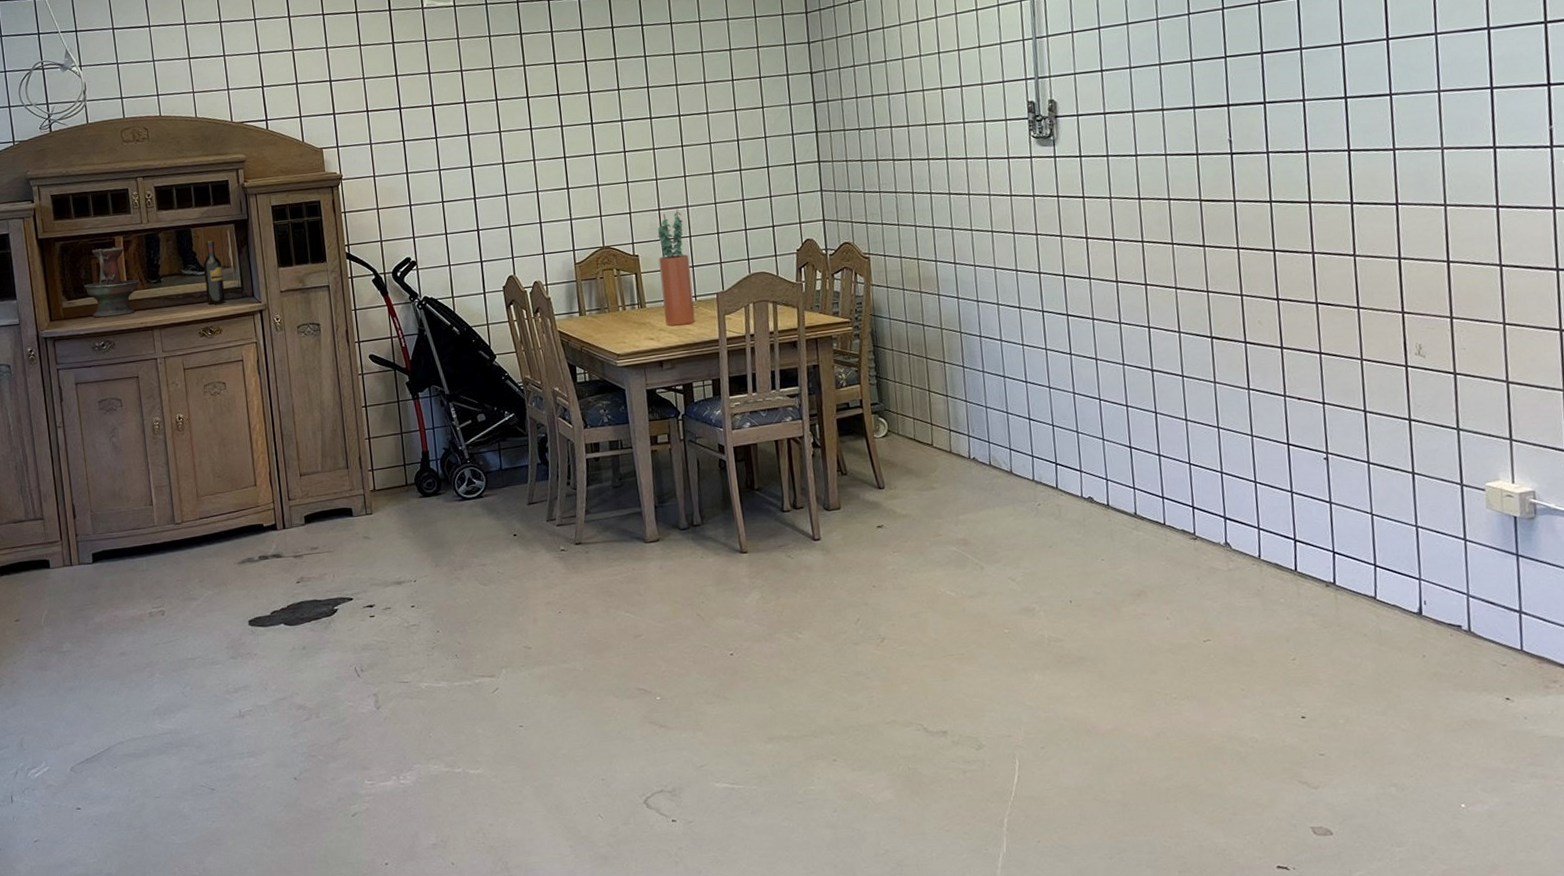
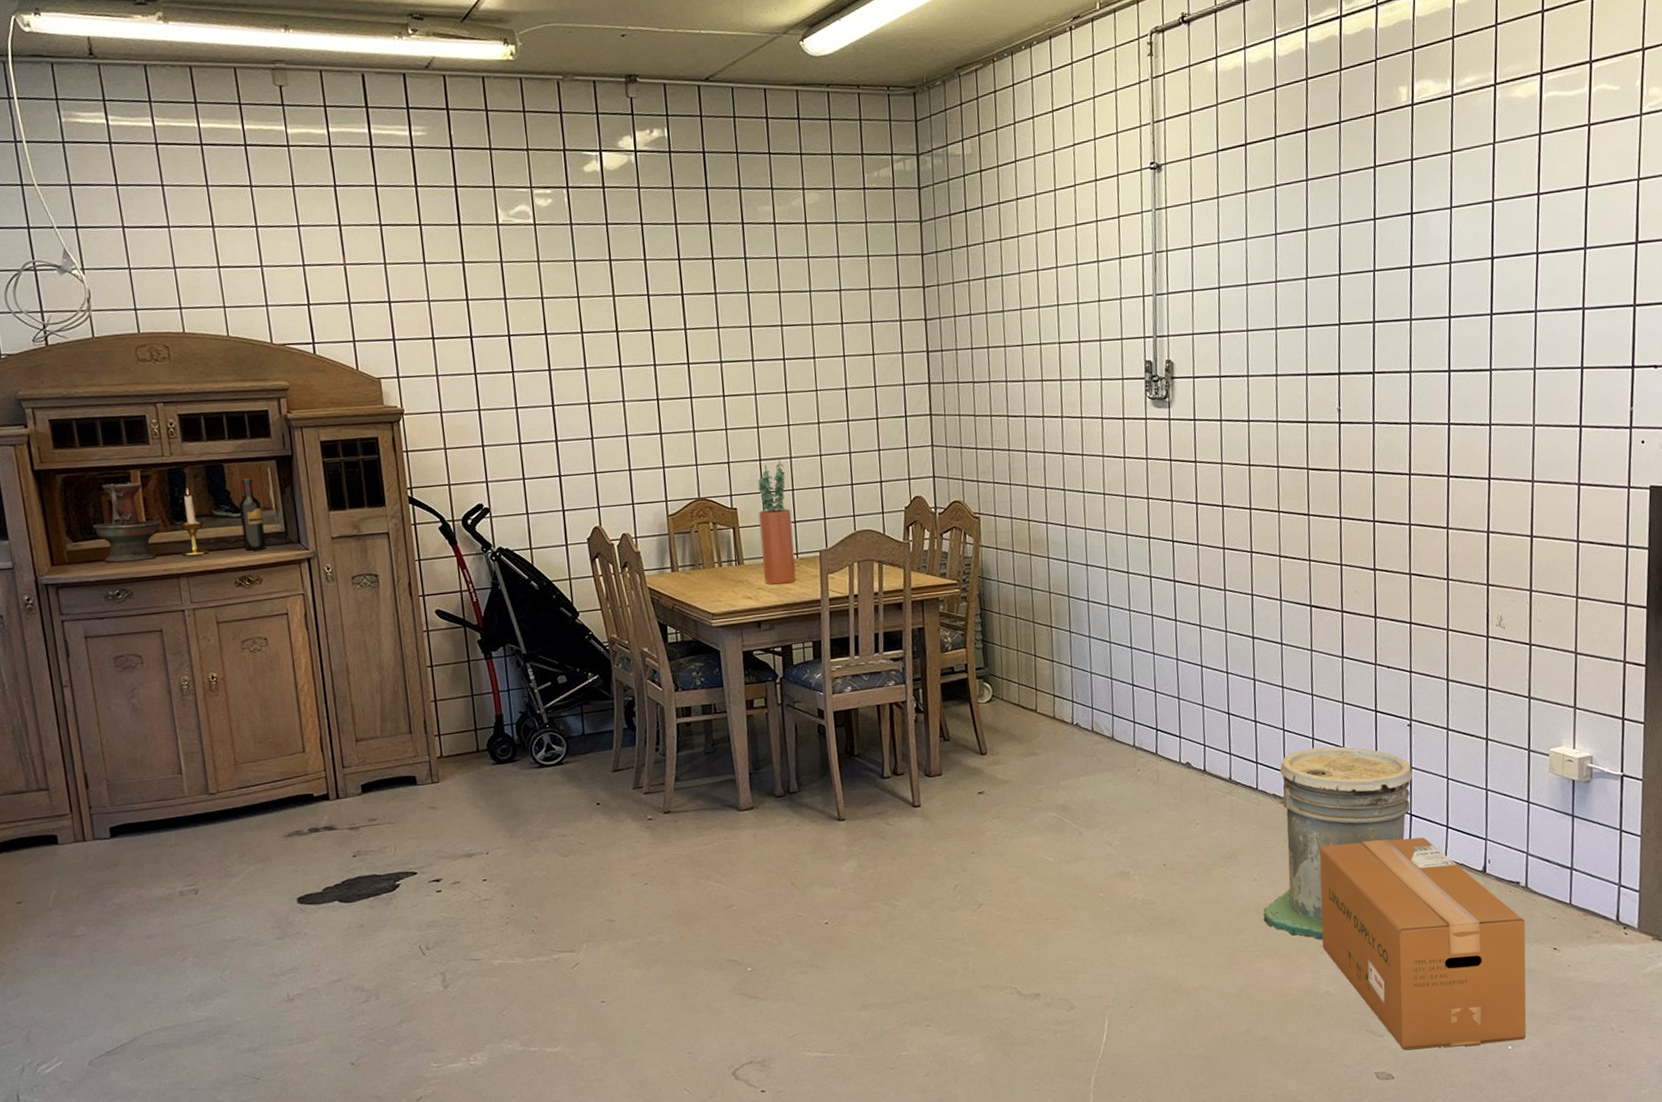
candlestick: none [152,250,178,311] -> present [177,488,209,557]
bucket: none [1178,480,1334,683] -> present [1263,746,1413,940]
box: none [1235,576,1482,805] -> present [1319,837,1527,1051]

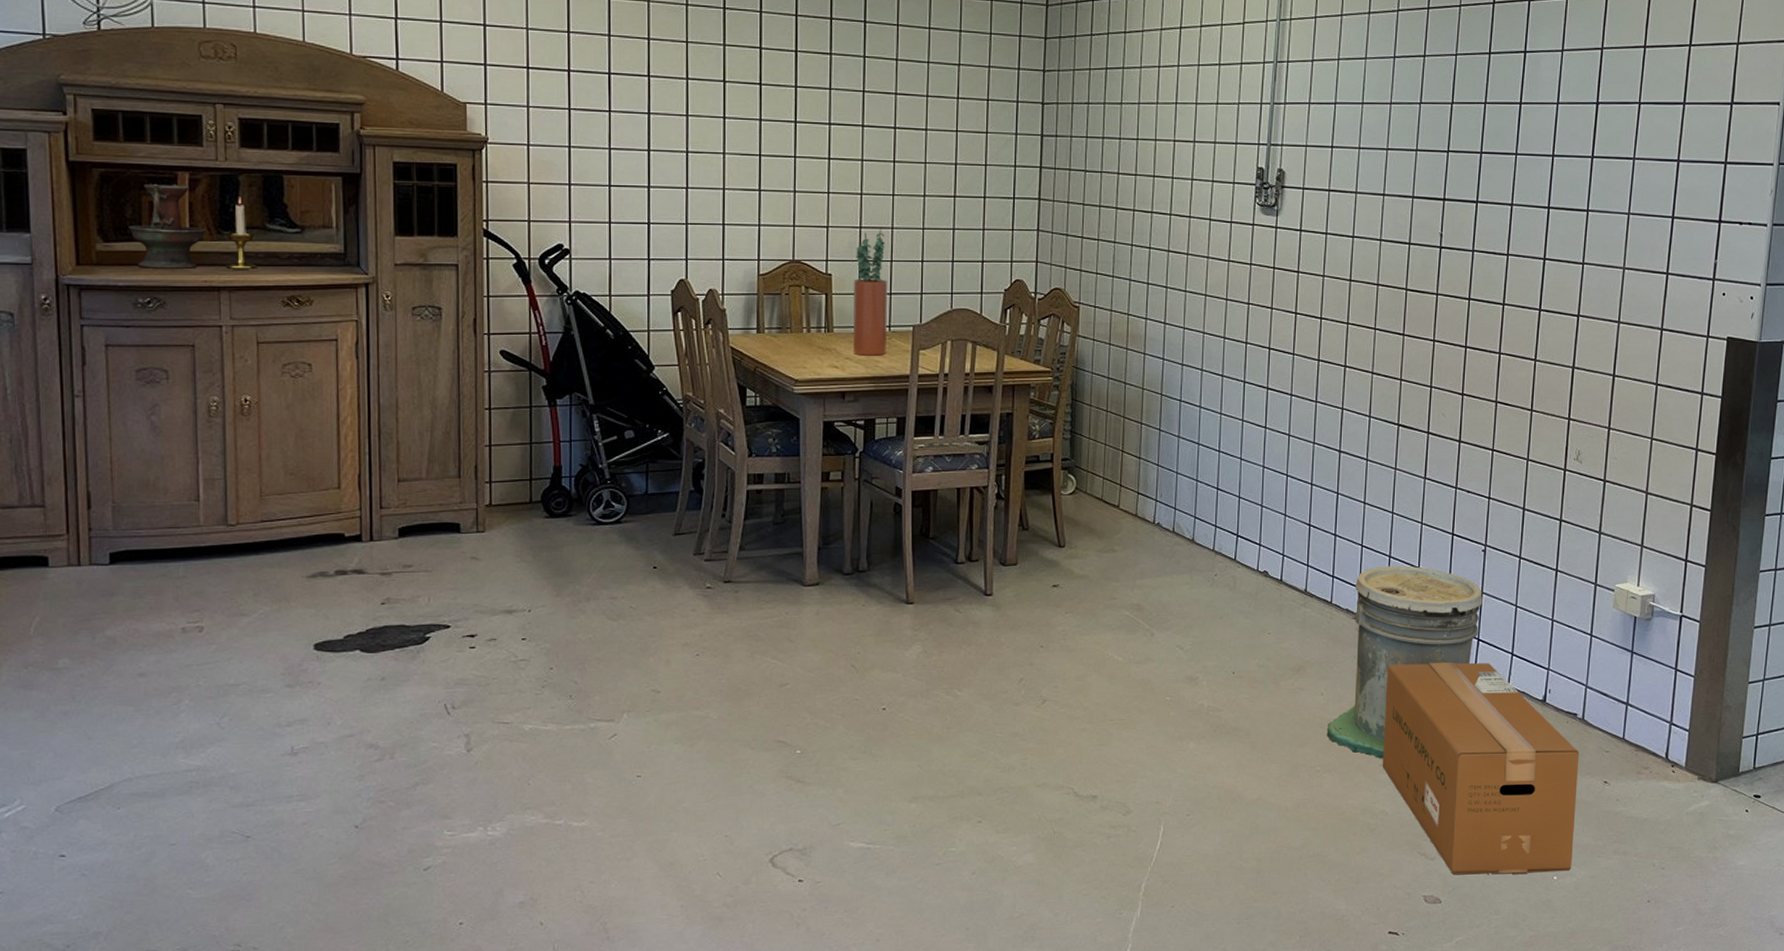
wine bottle: present [238,478,266,552] -> none [295,193,322,271]

